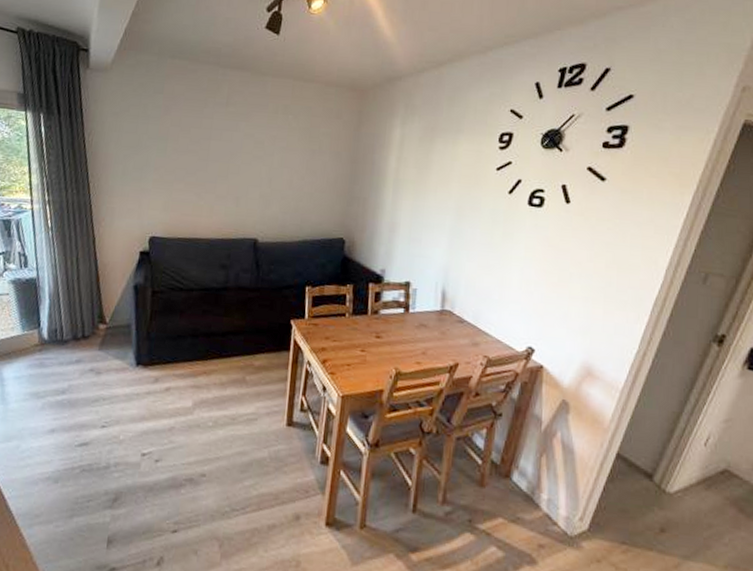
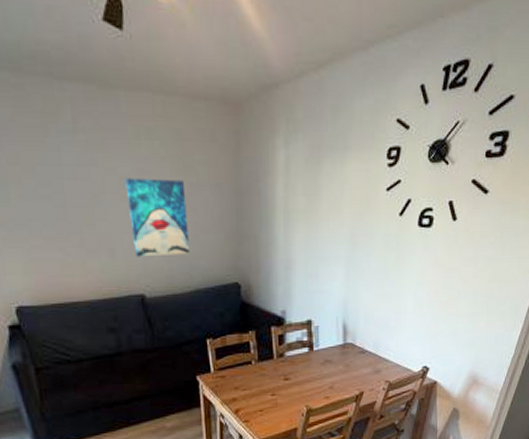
wall art: none [256,142,309,209] -> present [125,178,190,257]

